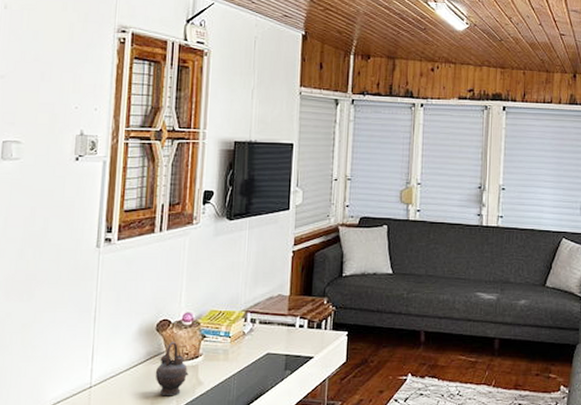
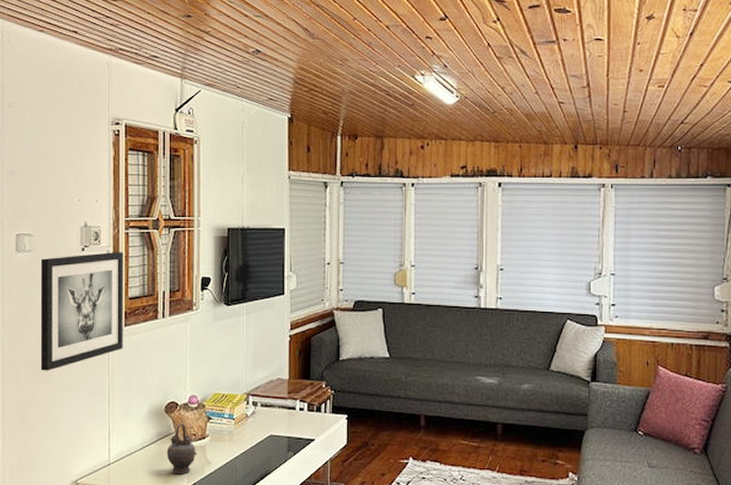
wall art: none [19,162,121,287] -> present [40,252,123,371]

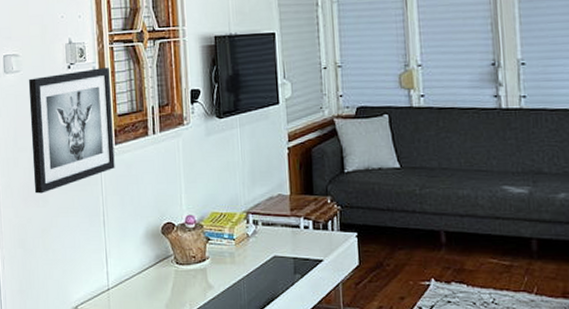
teapot: present [166,422,197,475] -> none [166,244,198,300]

